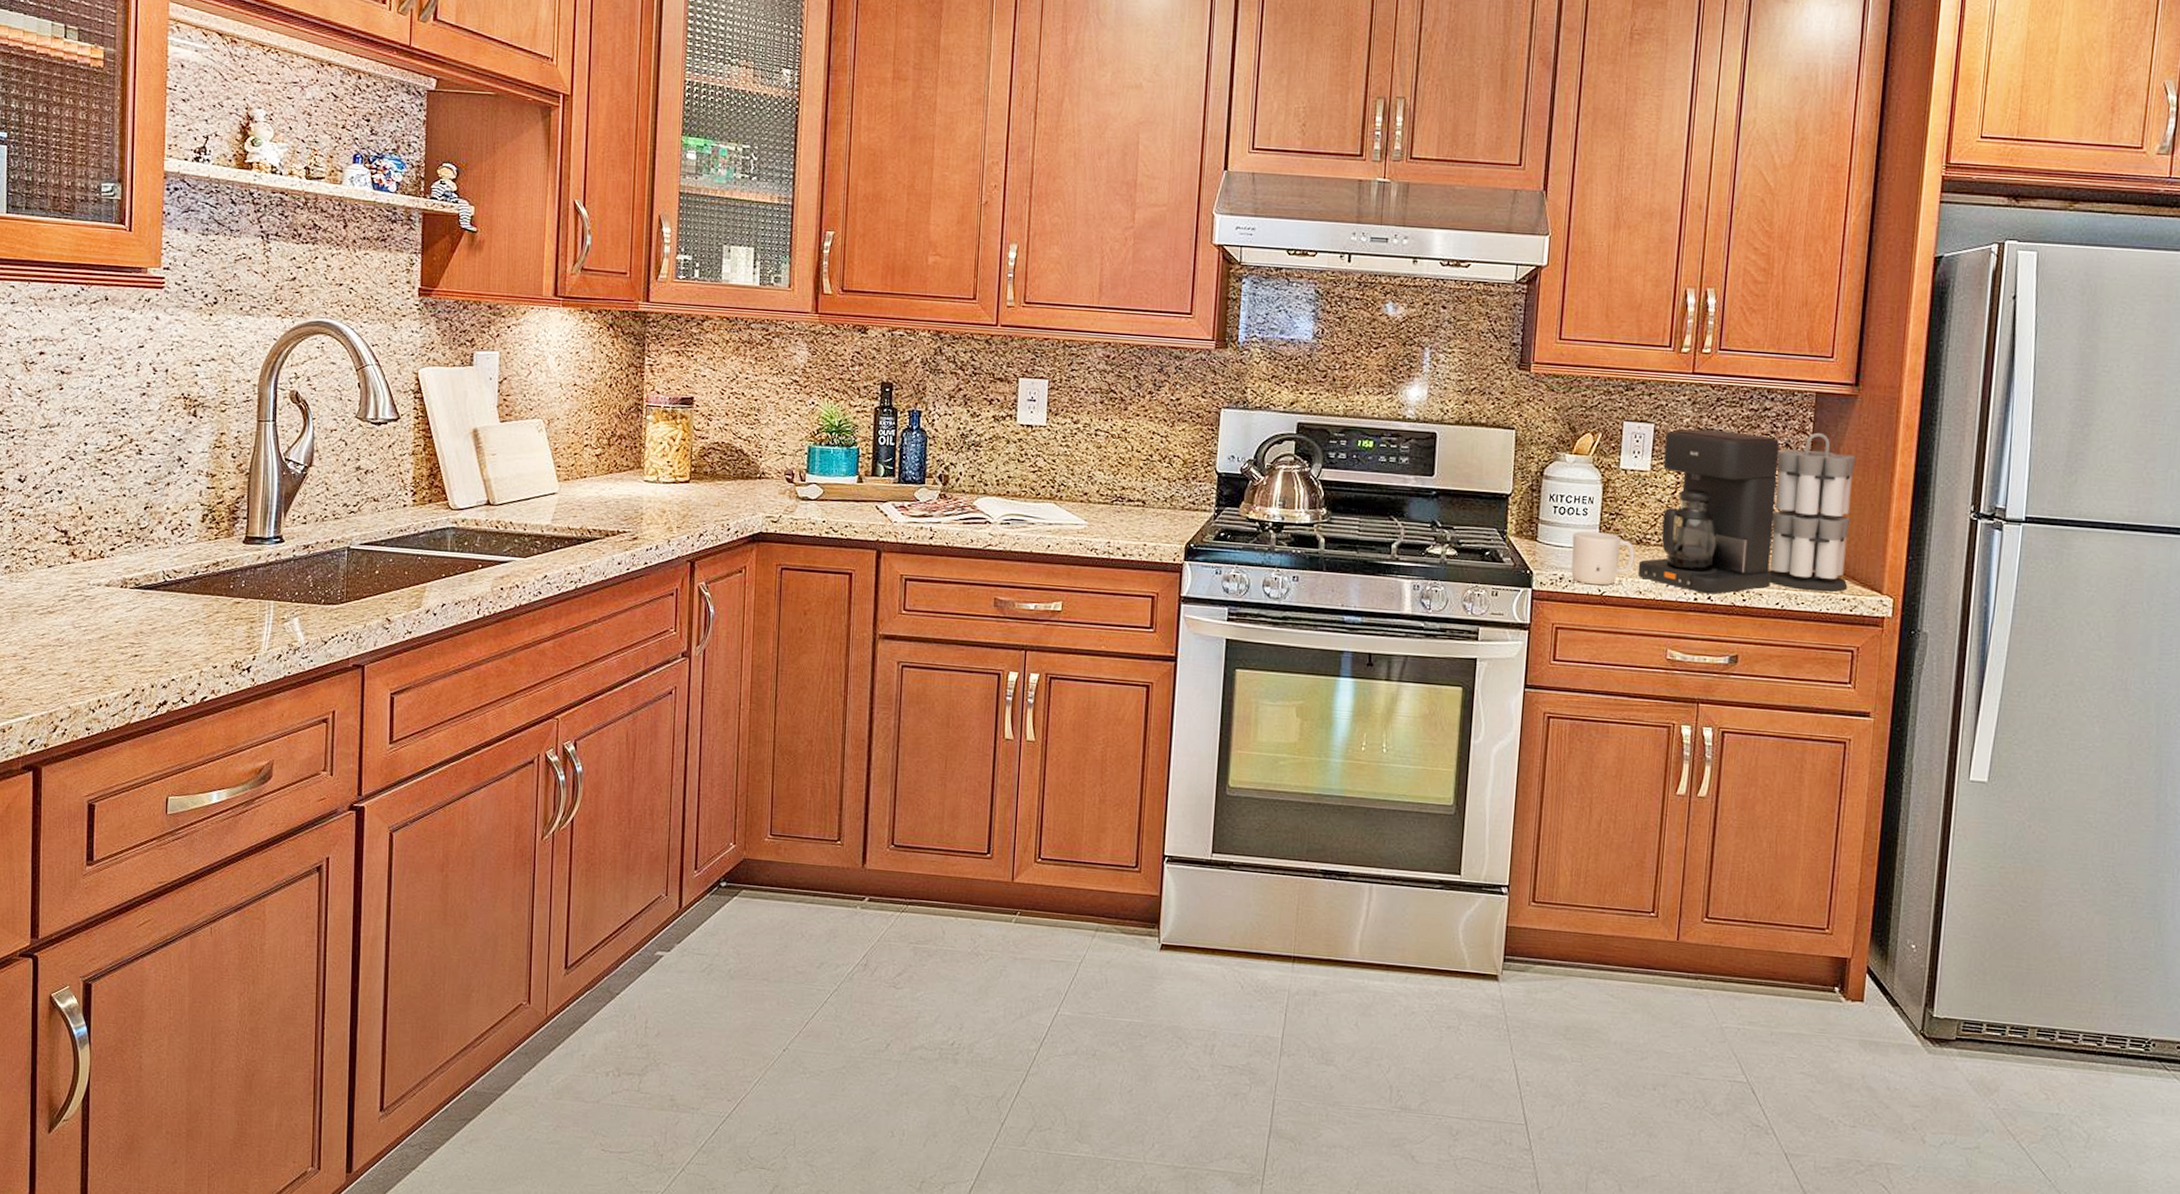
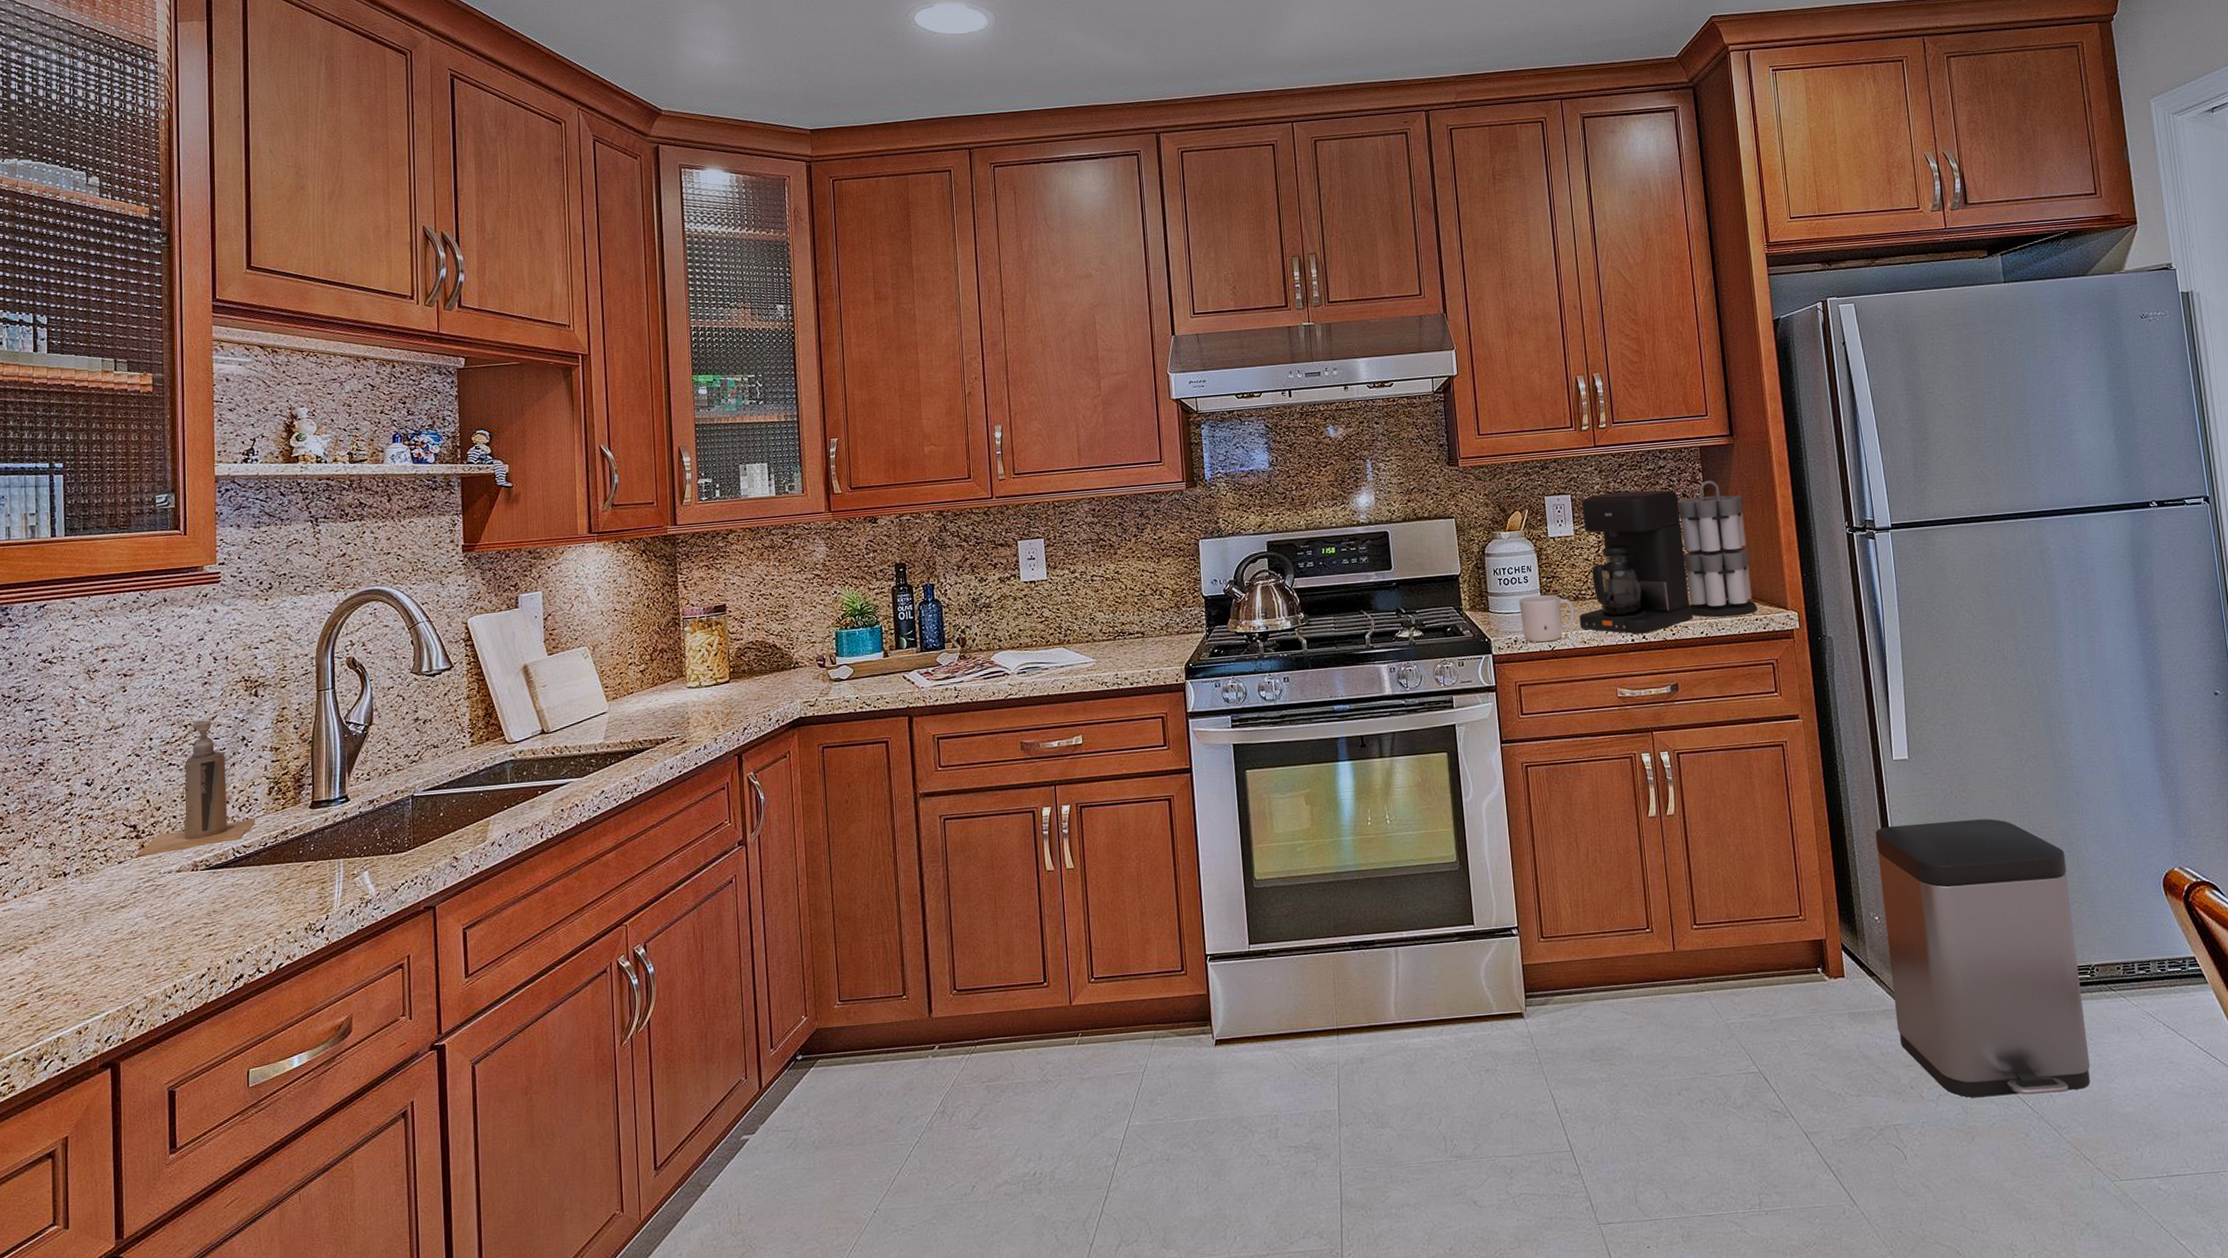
soap dispenser: none [65,432,188,565] -> present [135,721,256,858]
pedal bin: none [1911,850,2146,1165] -> present [1875,818,2091,1098]

